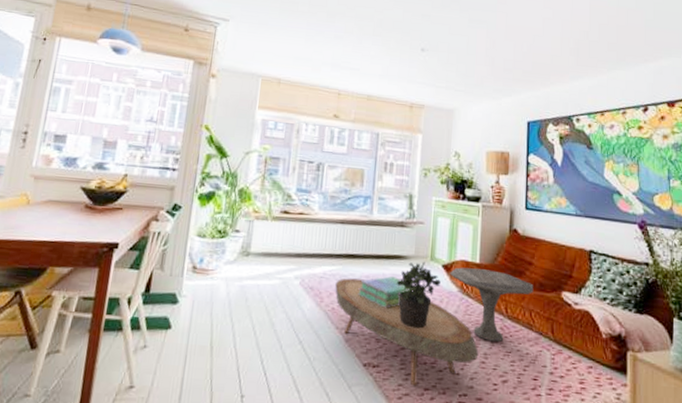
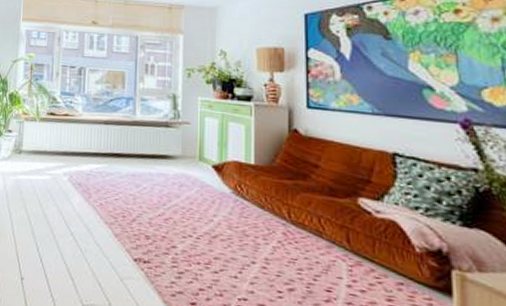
coffee table: present [335,278,479,387] -> none [102,175,259,286]
stack of books: present [358,276,413,308] -> none [125,175,182,207]
potted plant: present [396,261,441,329] -> none [163,161,211,229]
side table: present [450,267,534,343] -> none [221,168,322,248]

